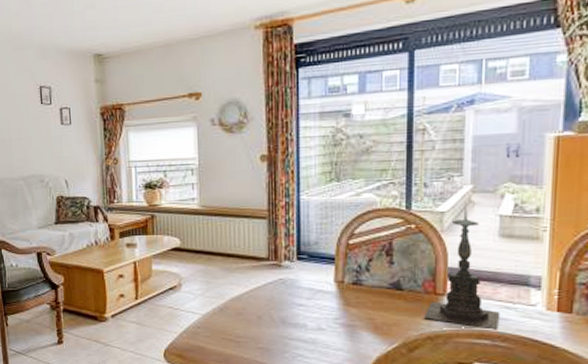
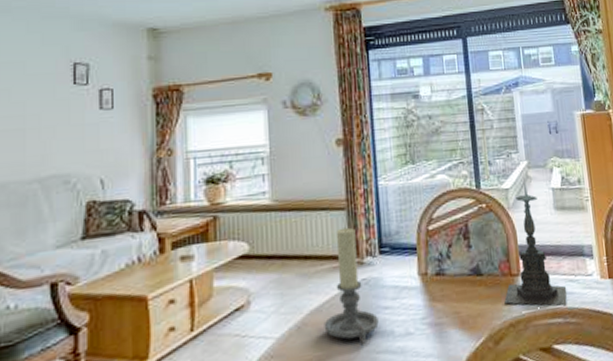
candle holder: none [243,234,293,330] -> present [324,227,379,344]

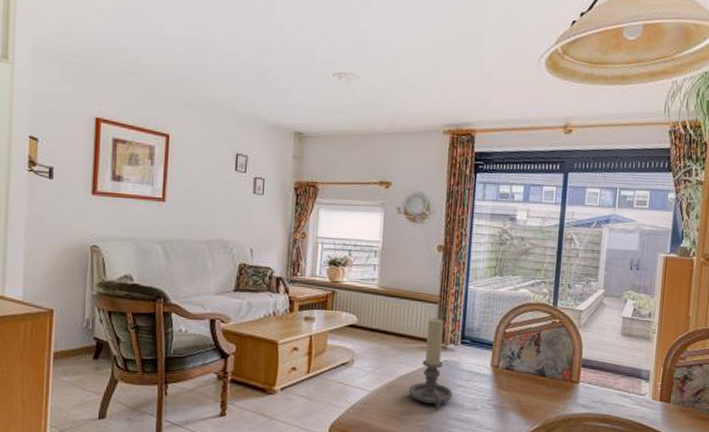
candle holder: present [504,183,567,307] -> none [561,308,619,415]

